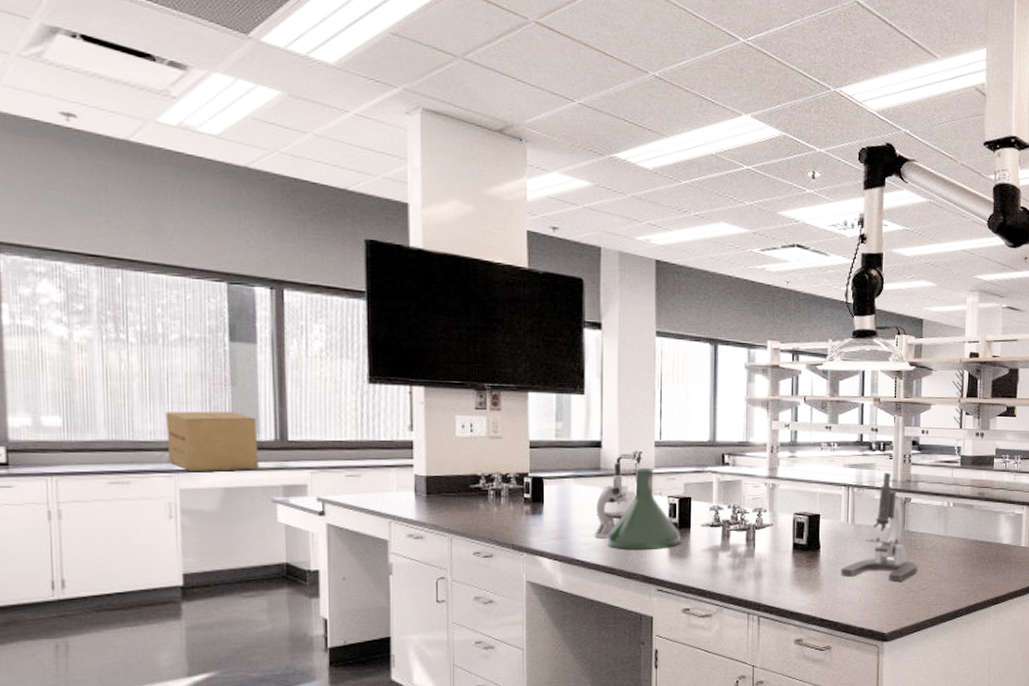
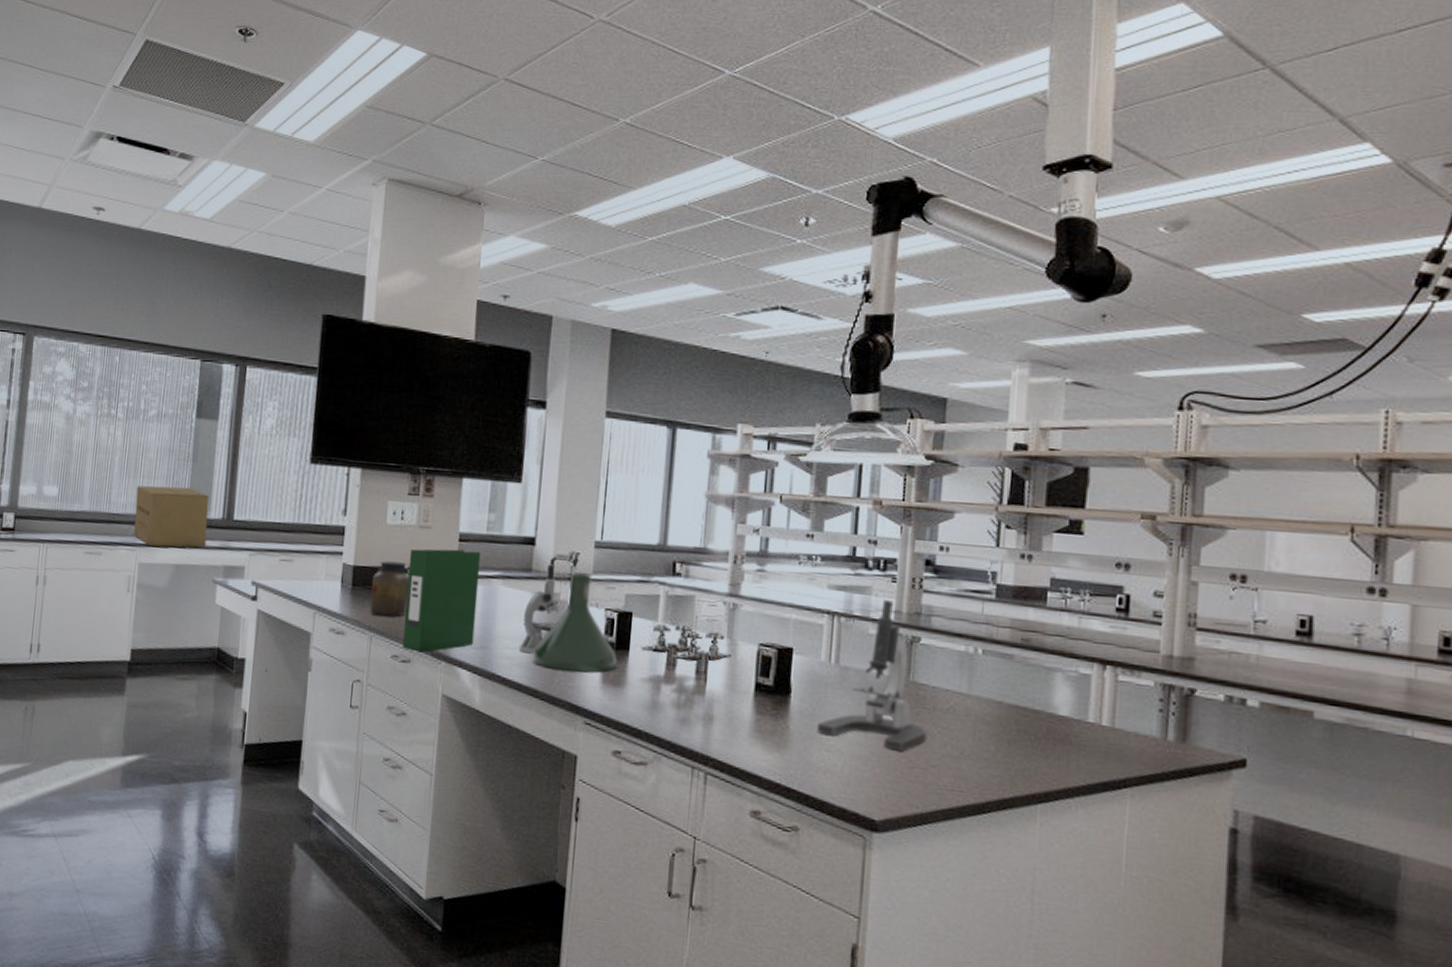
jar: none [447,469,485,518] -> present [370,560,409,617]
binder: none [482,455,552,547] -> present [403,548,482,653]

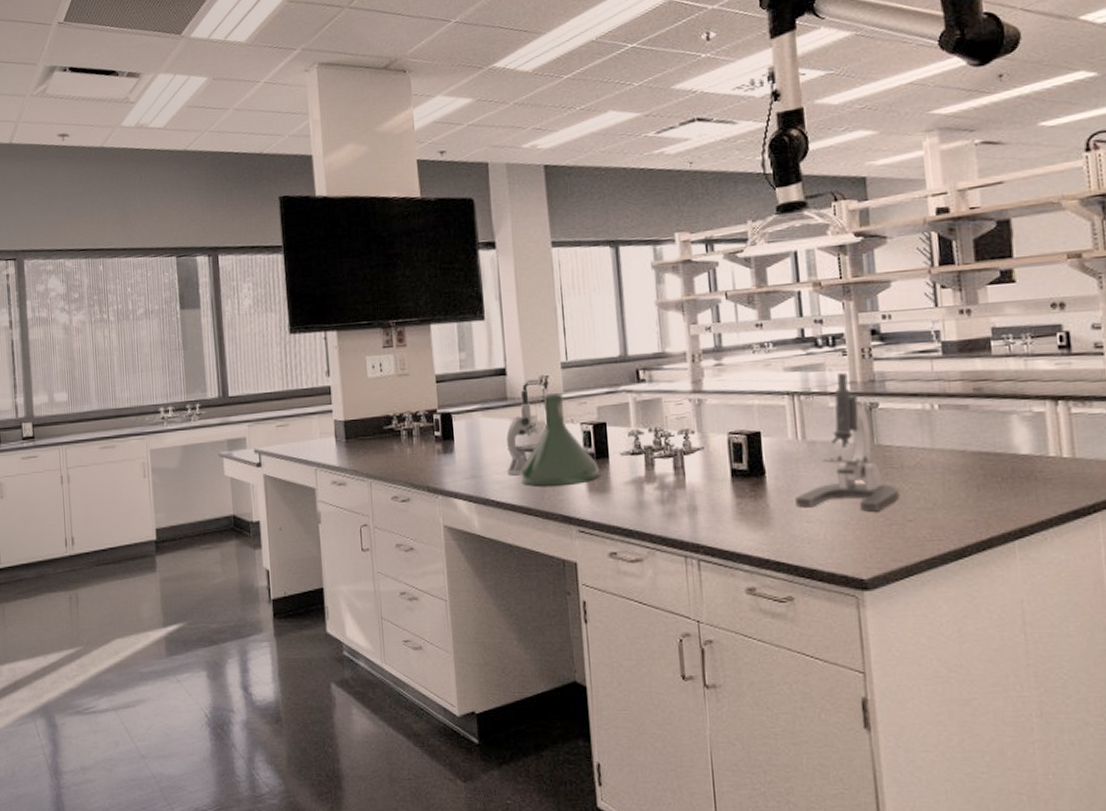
box: present [134,485,209,548] -> none [137,373,207,433]
jar: present [370,560,409,617] -> none [363,410,399,462]
binder: present [403,548,482,653] -> none [393,389,465,491]

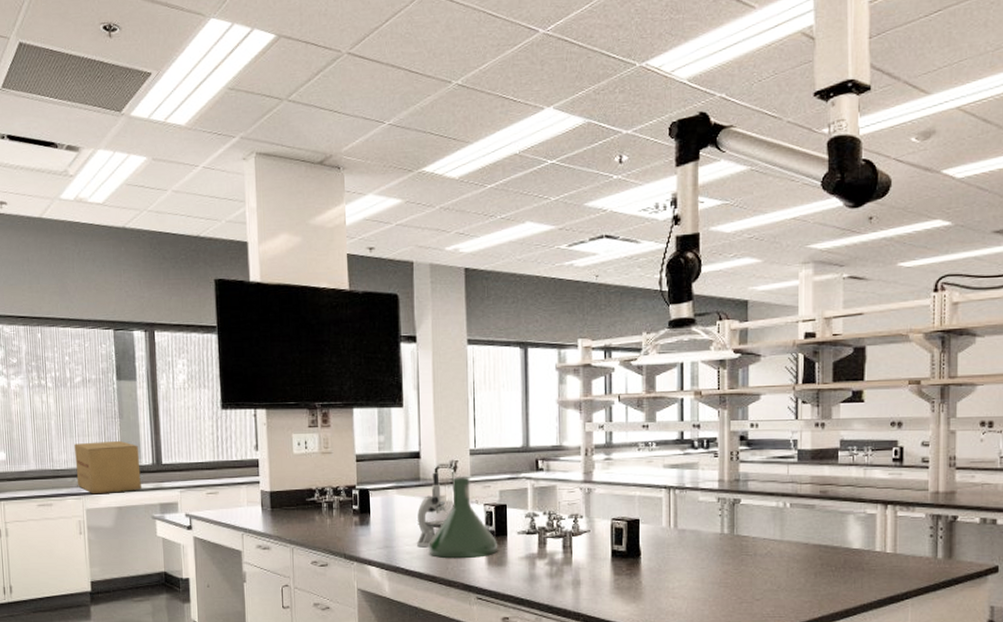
box: none [137,373,207,433] -> present [74,440,141,495]
microscope: present [795,373,900,512] -> none [664,472,751,591]

